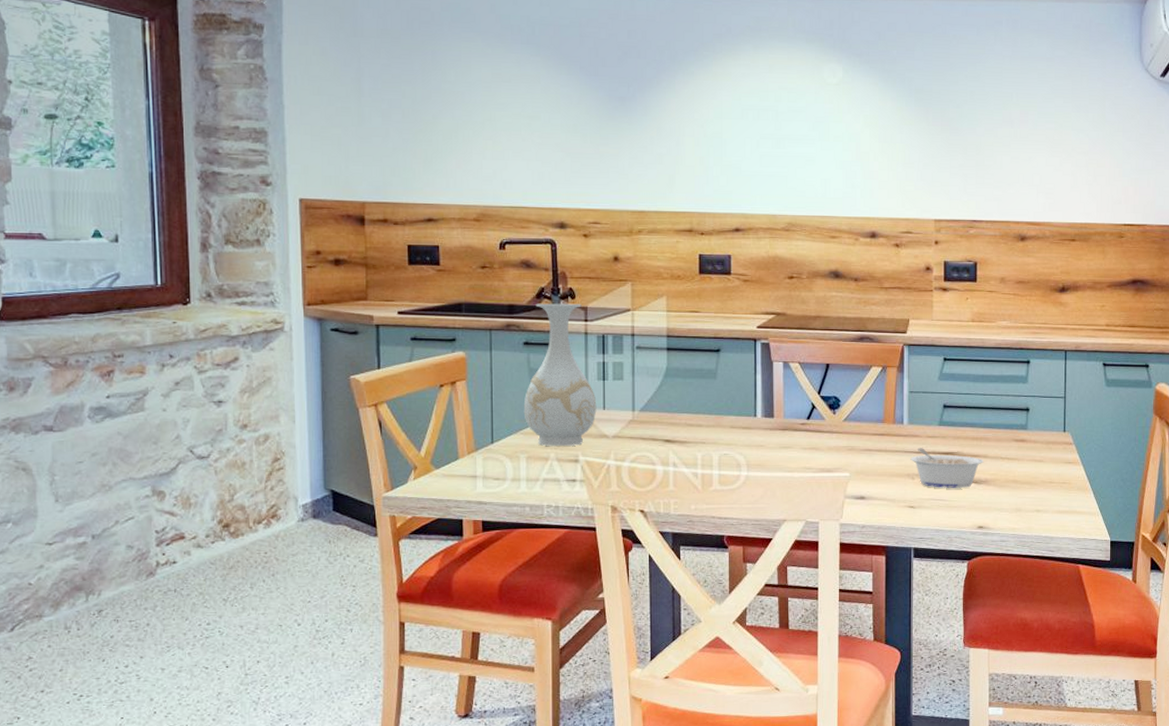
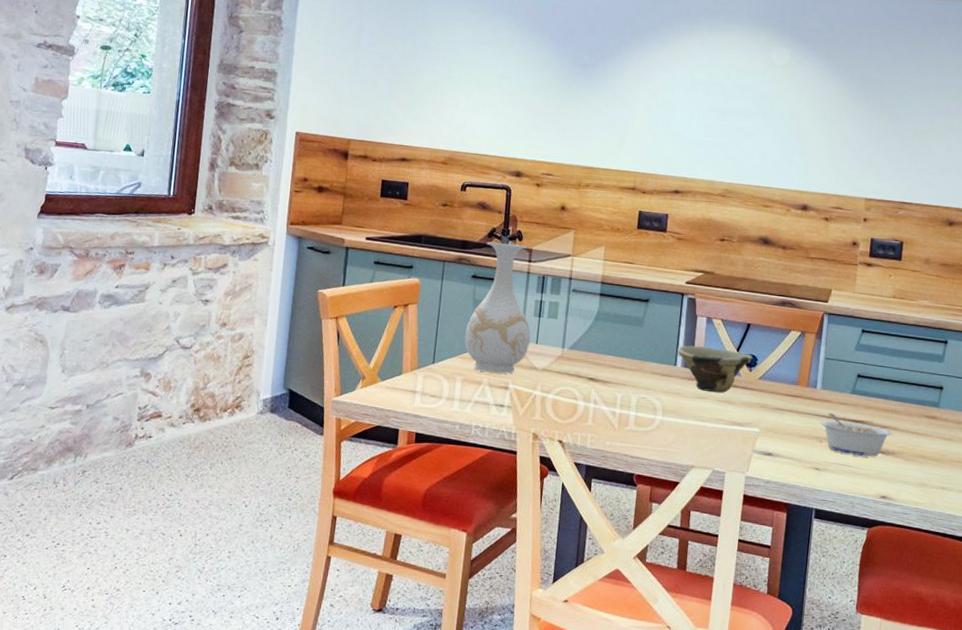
bowl: none [756,394,835,441] -> present [677,345,753,393]

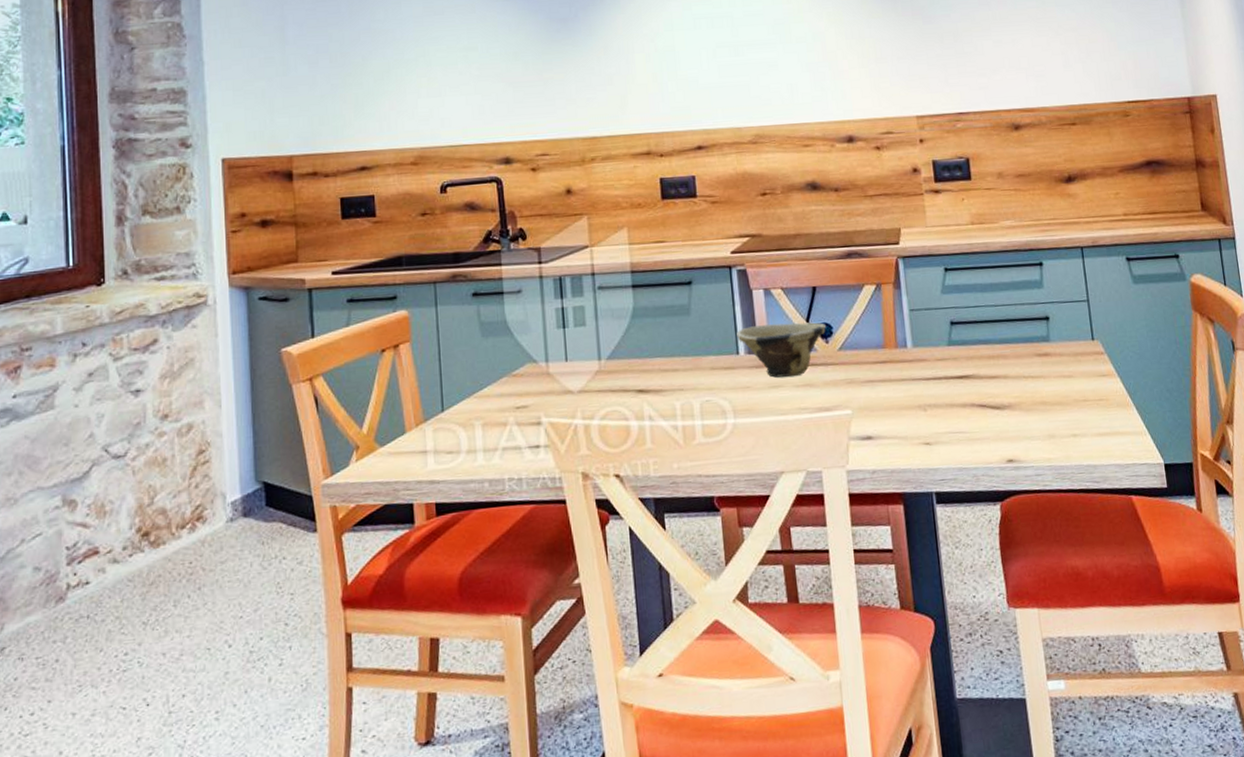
vase: present [464,241,531,374] -> none [475,244,558,409]
legume: present [820,413,892,457] -> none [919,373,1004,419]

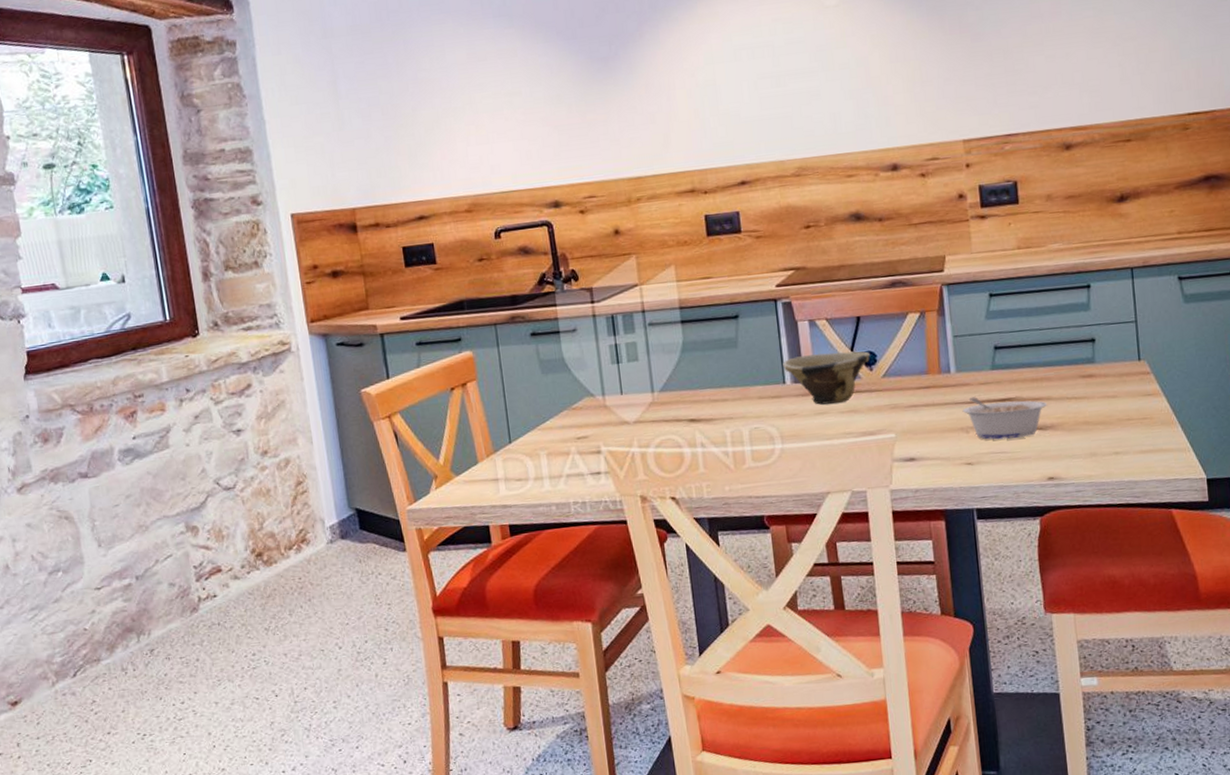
legume: none [919,373,1004,419] -> present [962,397,1047,440]

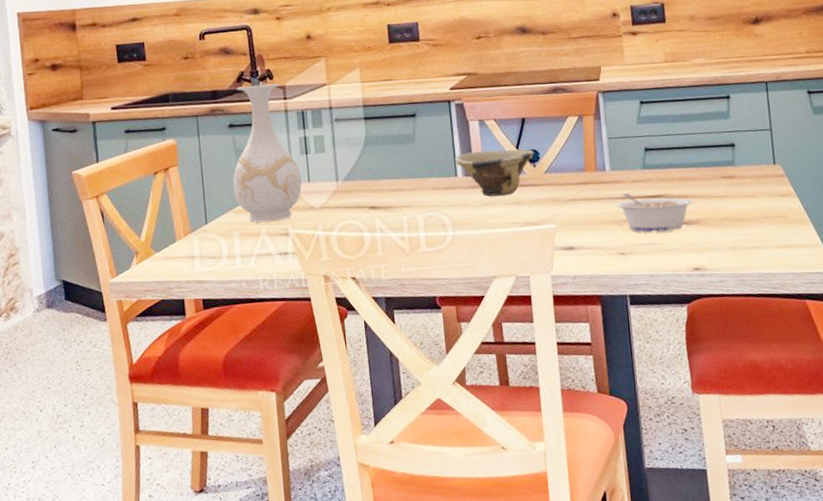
vase: none [537,285,614,440] -> present [233,83,302,222]

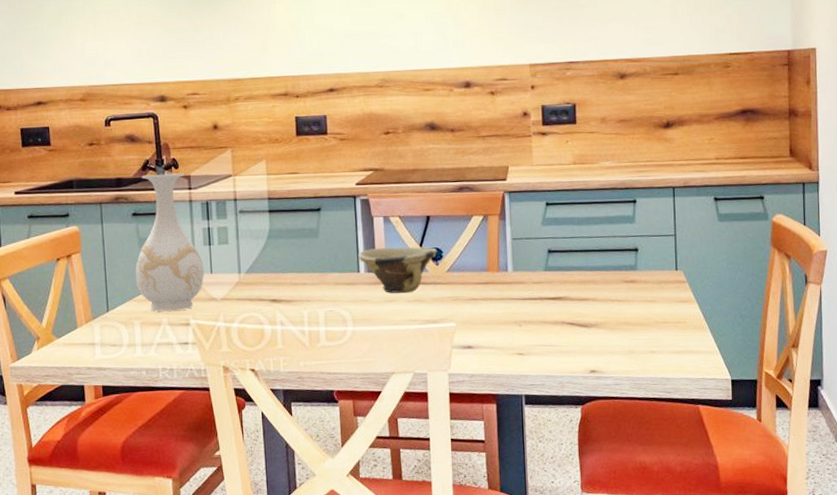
legume: present [616,193,692,233] -> none [516,294,592,334]

